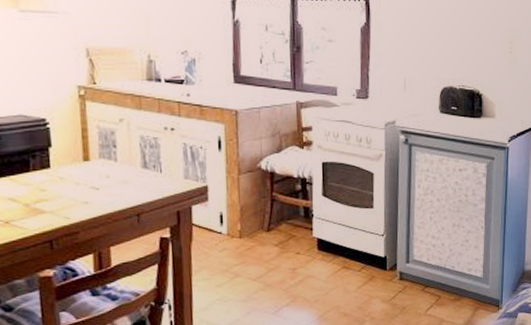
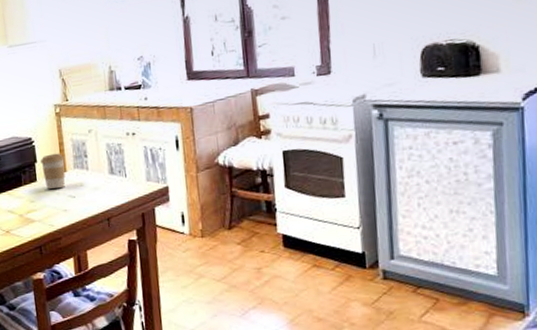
coffee cup: none [56,139,89,178] -> present [40,153,66,189]

